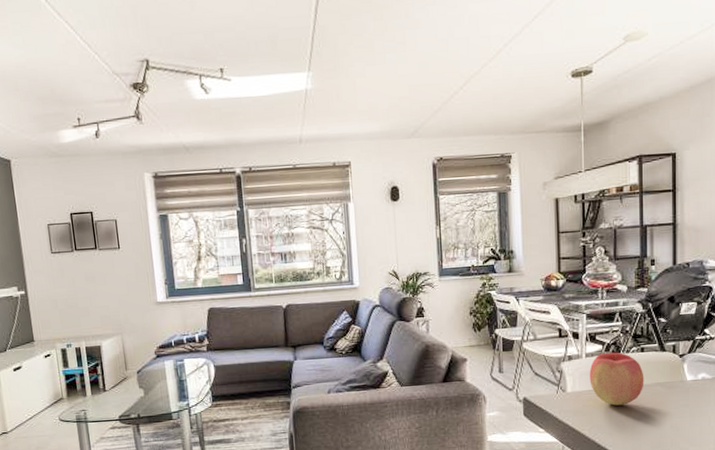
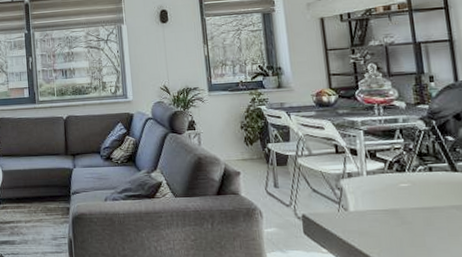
apple: present [589,352,644,406] -> none [372,170,437,228]

